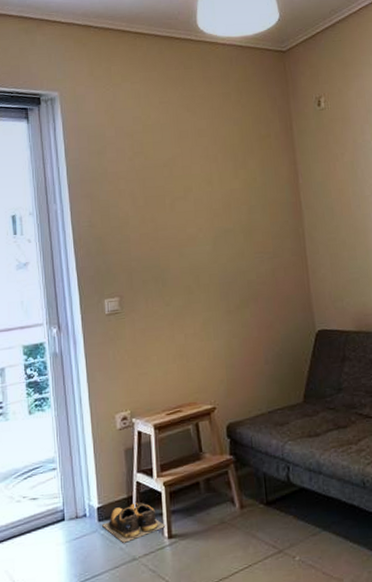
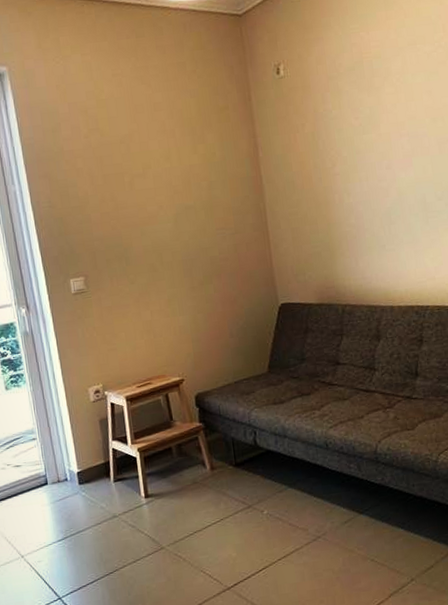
shoes: present [102,502,166,543] -> none [83,466,142,503]

